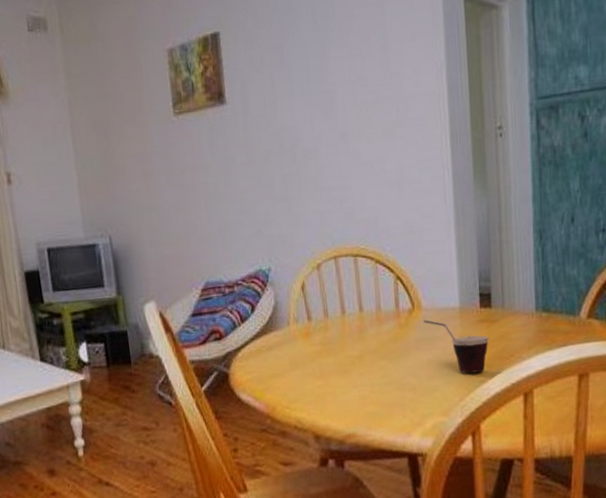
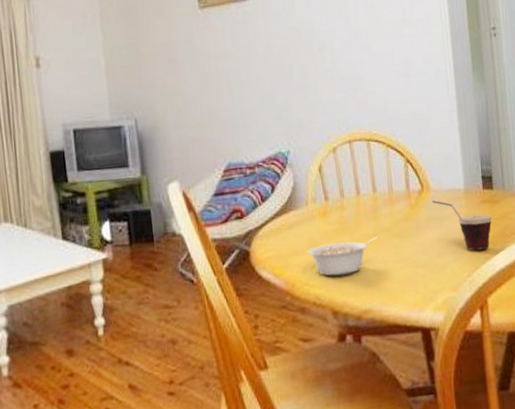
legume: none [289,358,364,399] -> present [307,236,378,276]

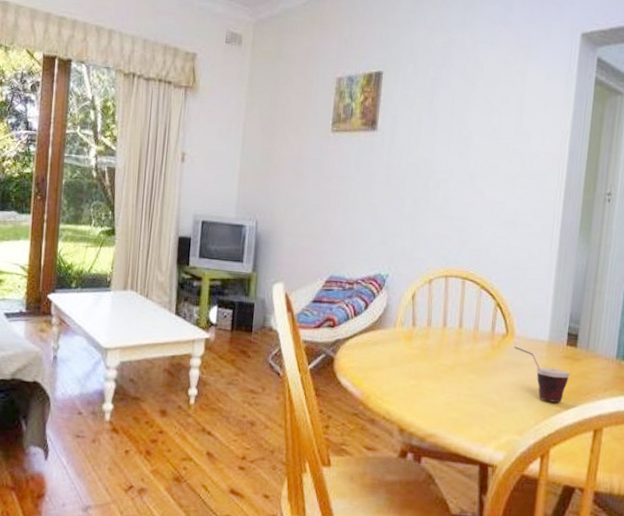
legume: present [307,236,378,276] -> none [387,366,455,398]

